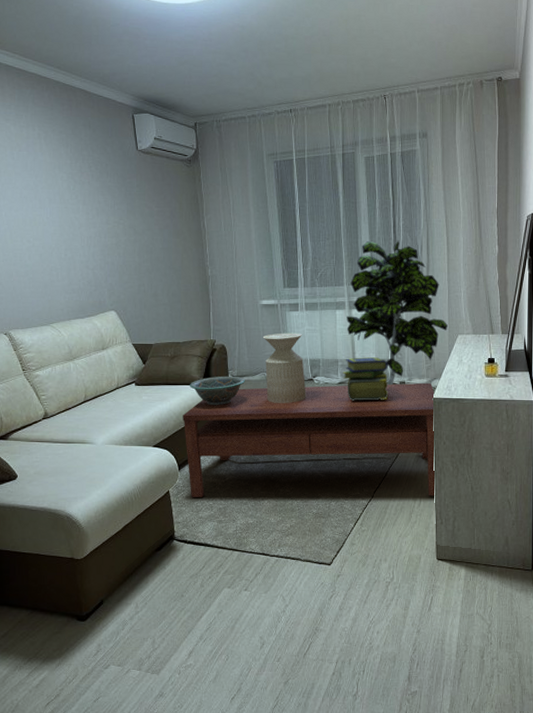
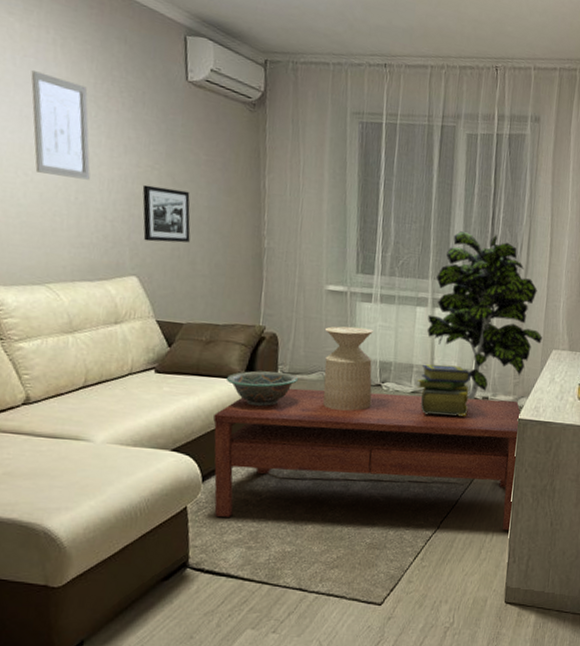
wall art: none [25,161,74,240] -> present [31,70,91,180]
picture frame: none [112,237,151,282] -> present [142,184,191,243]

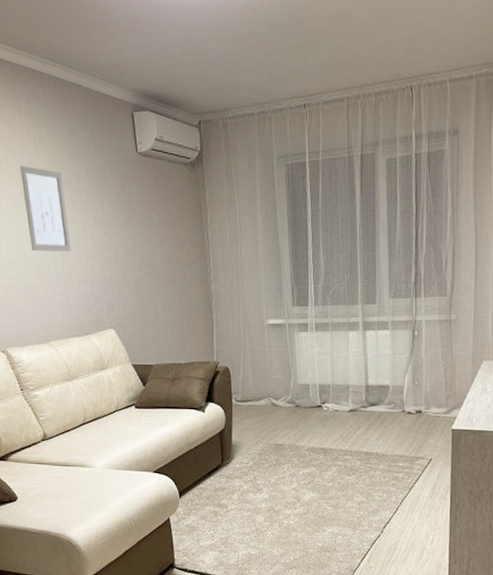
picture frame: present [142,184,191,243] -> none [111,249,152,298]
coffee table: present [213,388,521,531] -> none [184,412,455,534]
decorative bowl: present [226,371,298,407] -> none [190,400,249,432]
side table: present [323,326,374,411] -> none [268,355,315,431]
stack of books: present [416,364,471,416] -> none [353,383,404,430]
indoor plant: present [427,231,542,400] -> none [359,254,472,414]

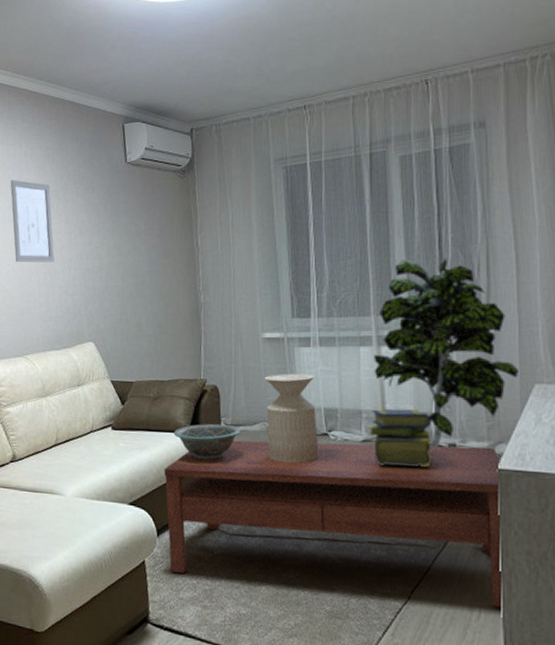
coffee table: none [184,412,455,534] -> present [164,440,504,608]
decorative bowl: none [190,400,249,432] -> present [173,423,241,460]
side table: none [268,355,315,431] -> present [264,373,319,463]
stack of books: none [353,383,404,430] -> present [368,408,432,467]
indoor plant: none [359,254,472,414] -> present [374,258,518,448]

